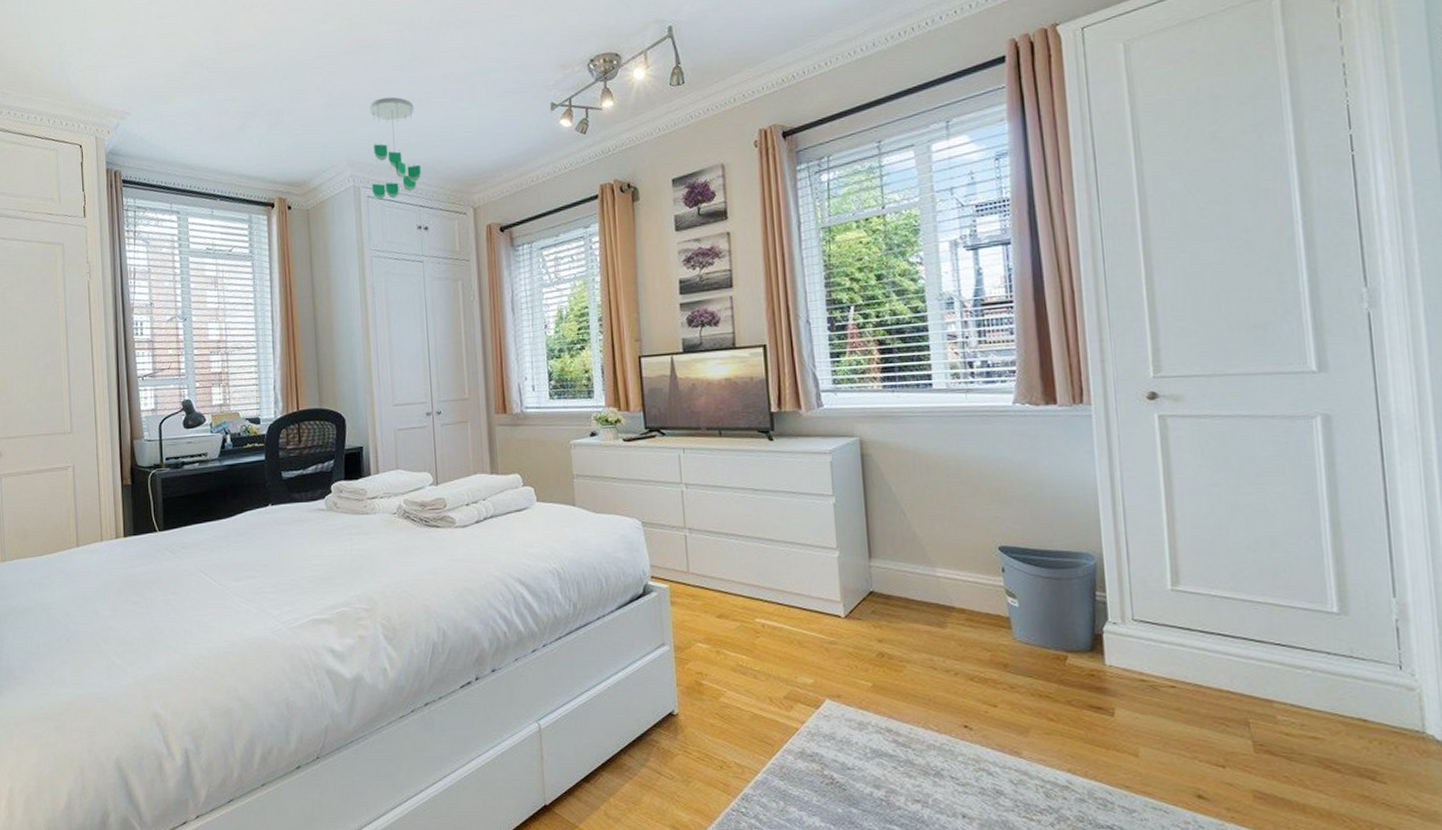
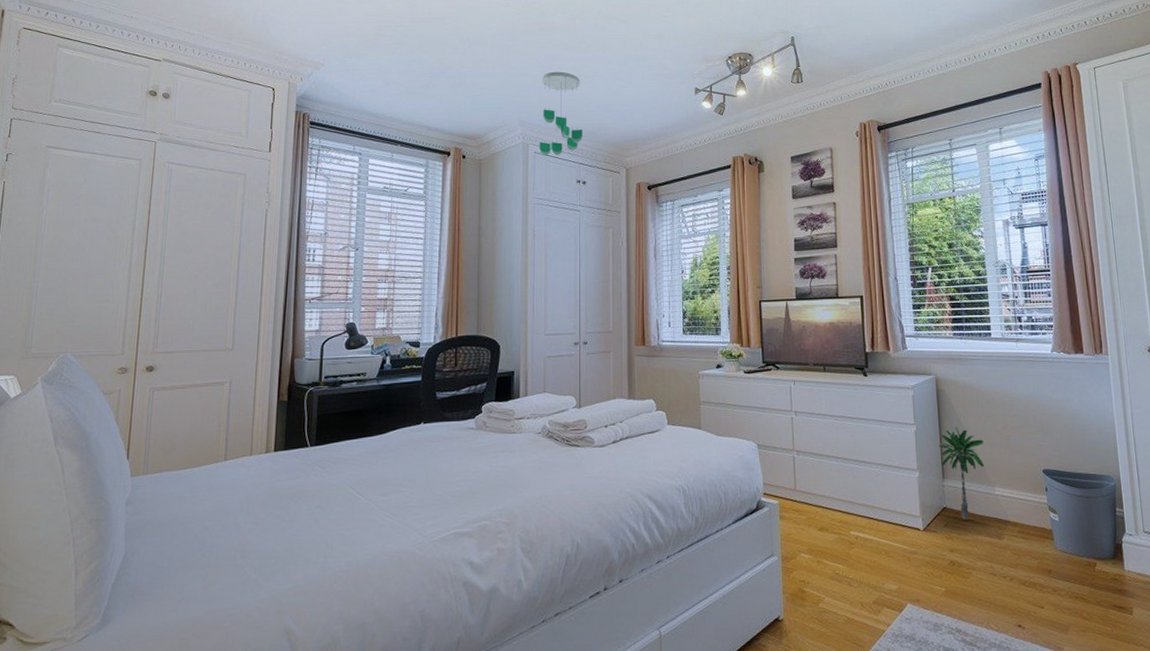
palm tree: none [864,496,922,606] -> present [939,426,984,520]

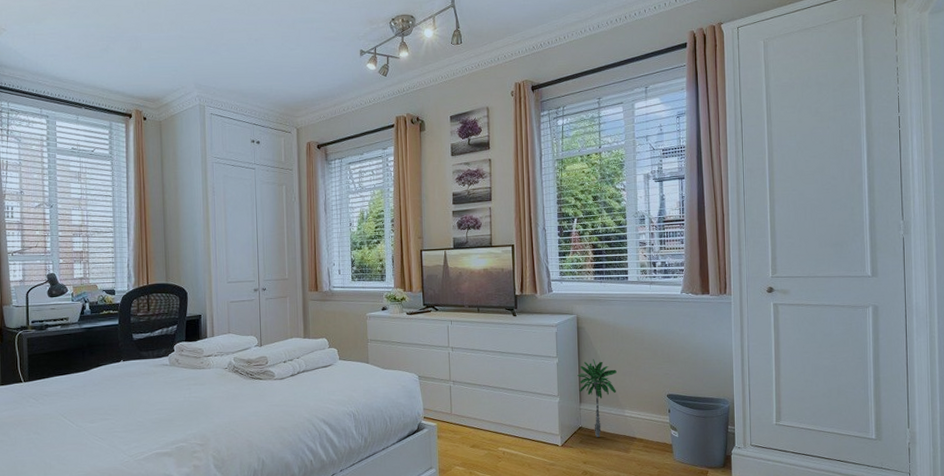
ceiling mobile: present [539,71,582,156] -> none [215,34,255,117]

